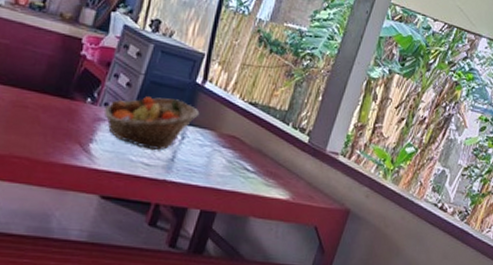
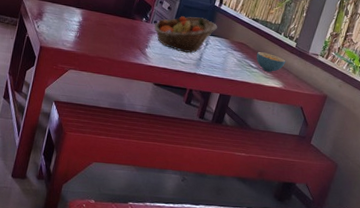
cereal bowl: none [253,149,295,178] -> present [256,52,286,72]

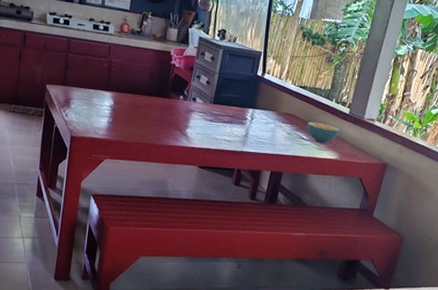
fruit basket: present [154,16,218,53] -> none [193,90,263,129]

